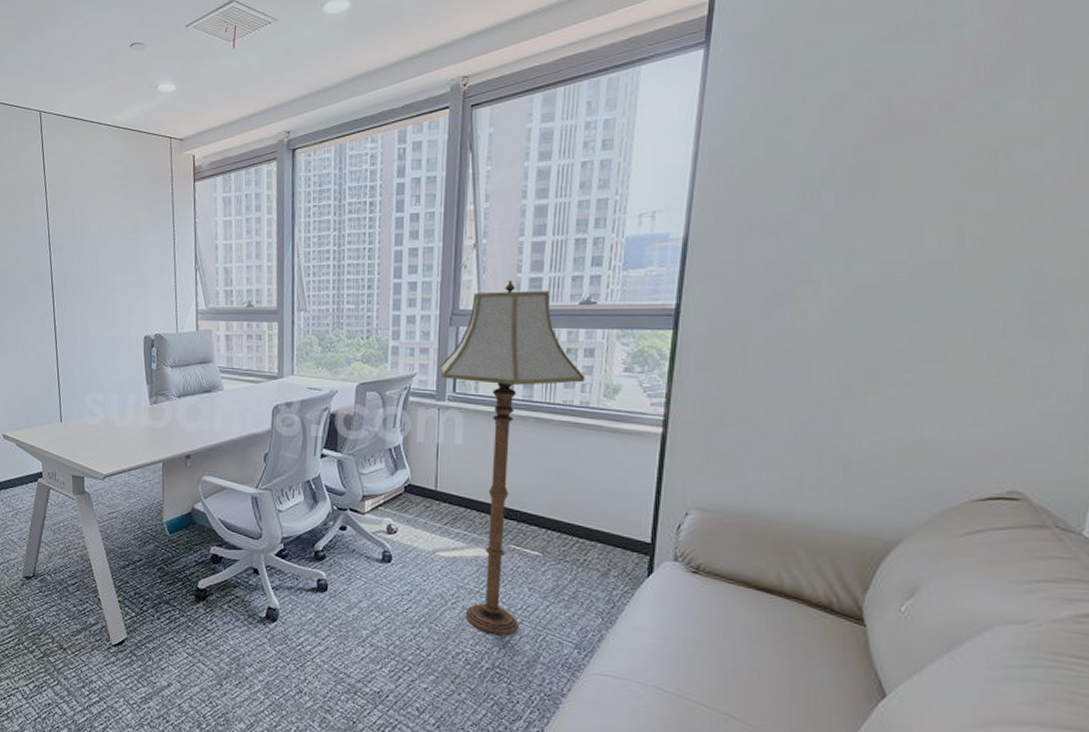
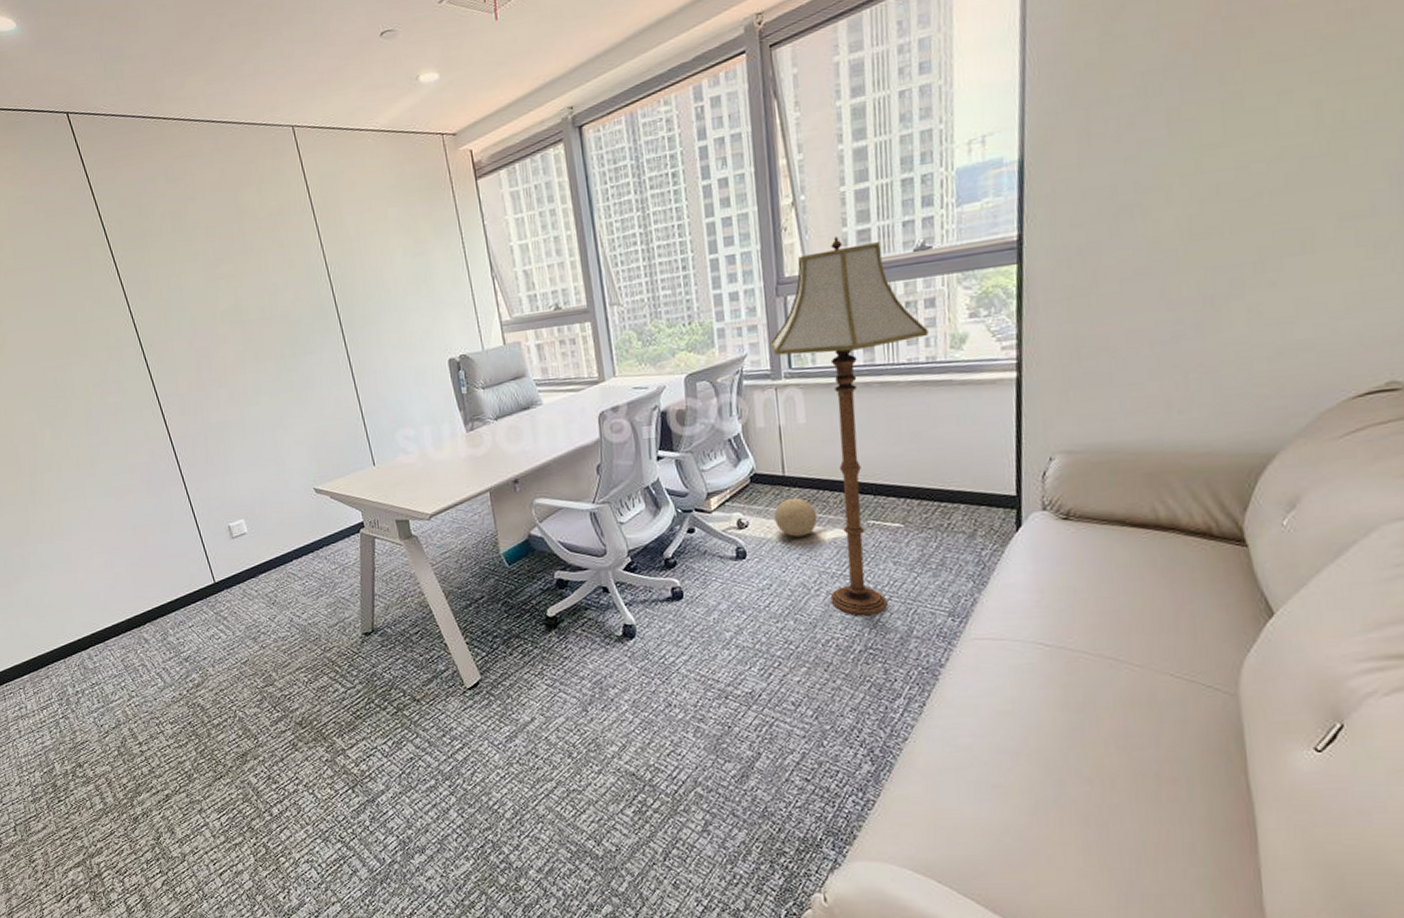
decorative ball: none [423,512,462,550] -> present [774,497,818,538]

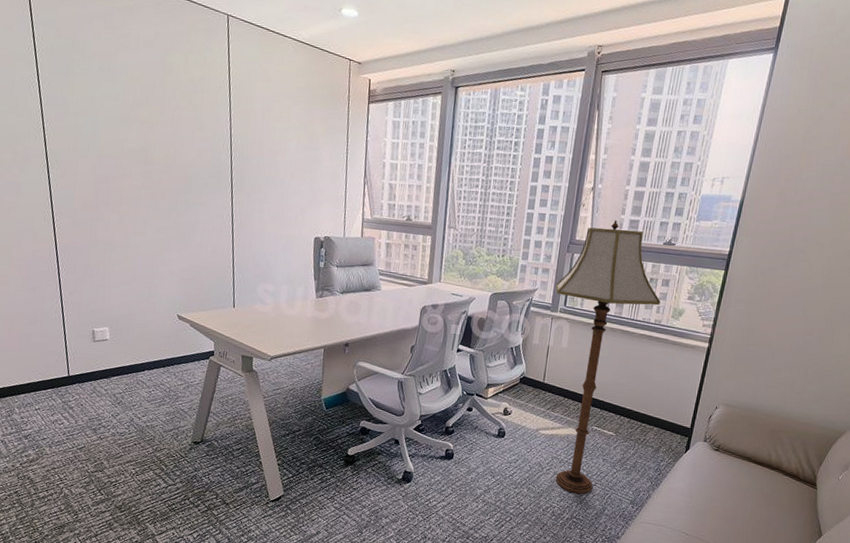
decorative ball: present [774,497,818,538] -> none [530,399,560,429]

